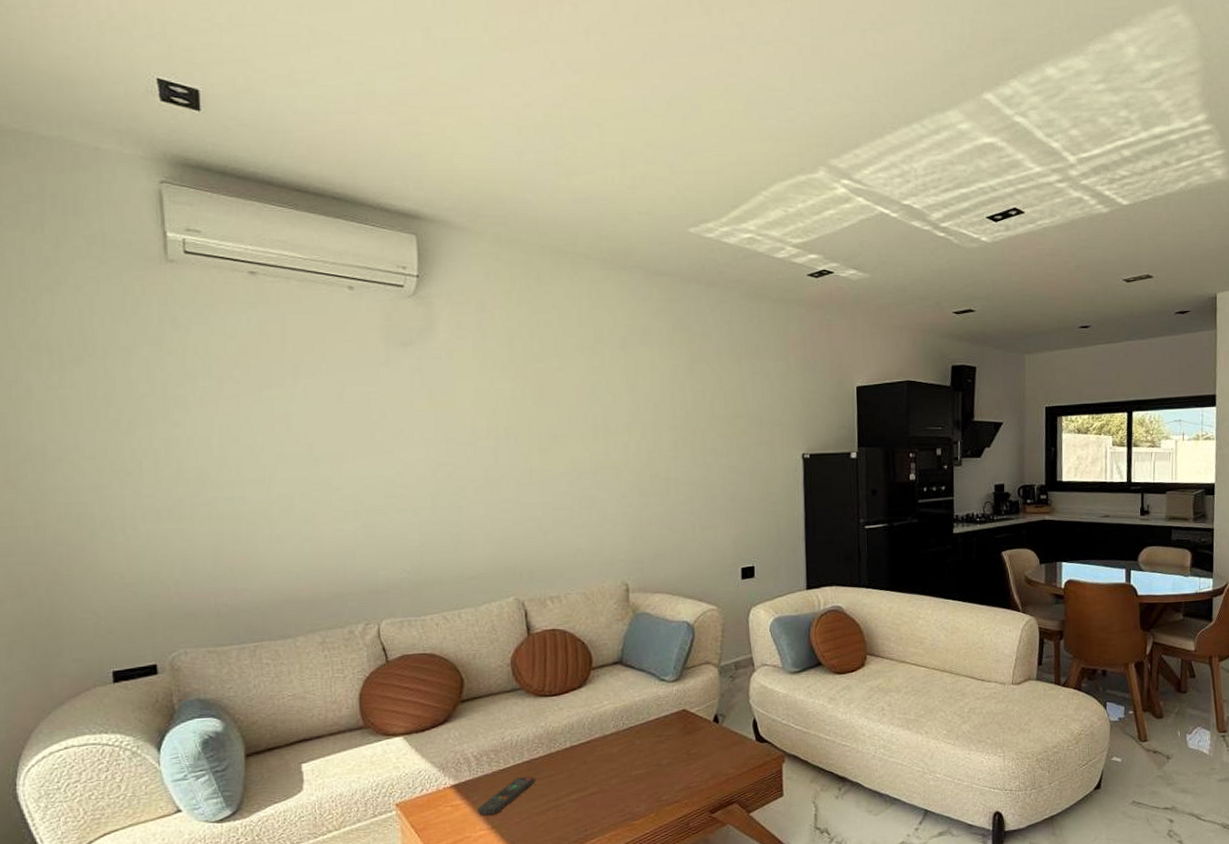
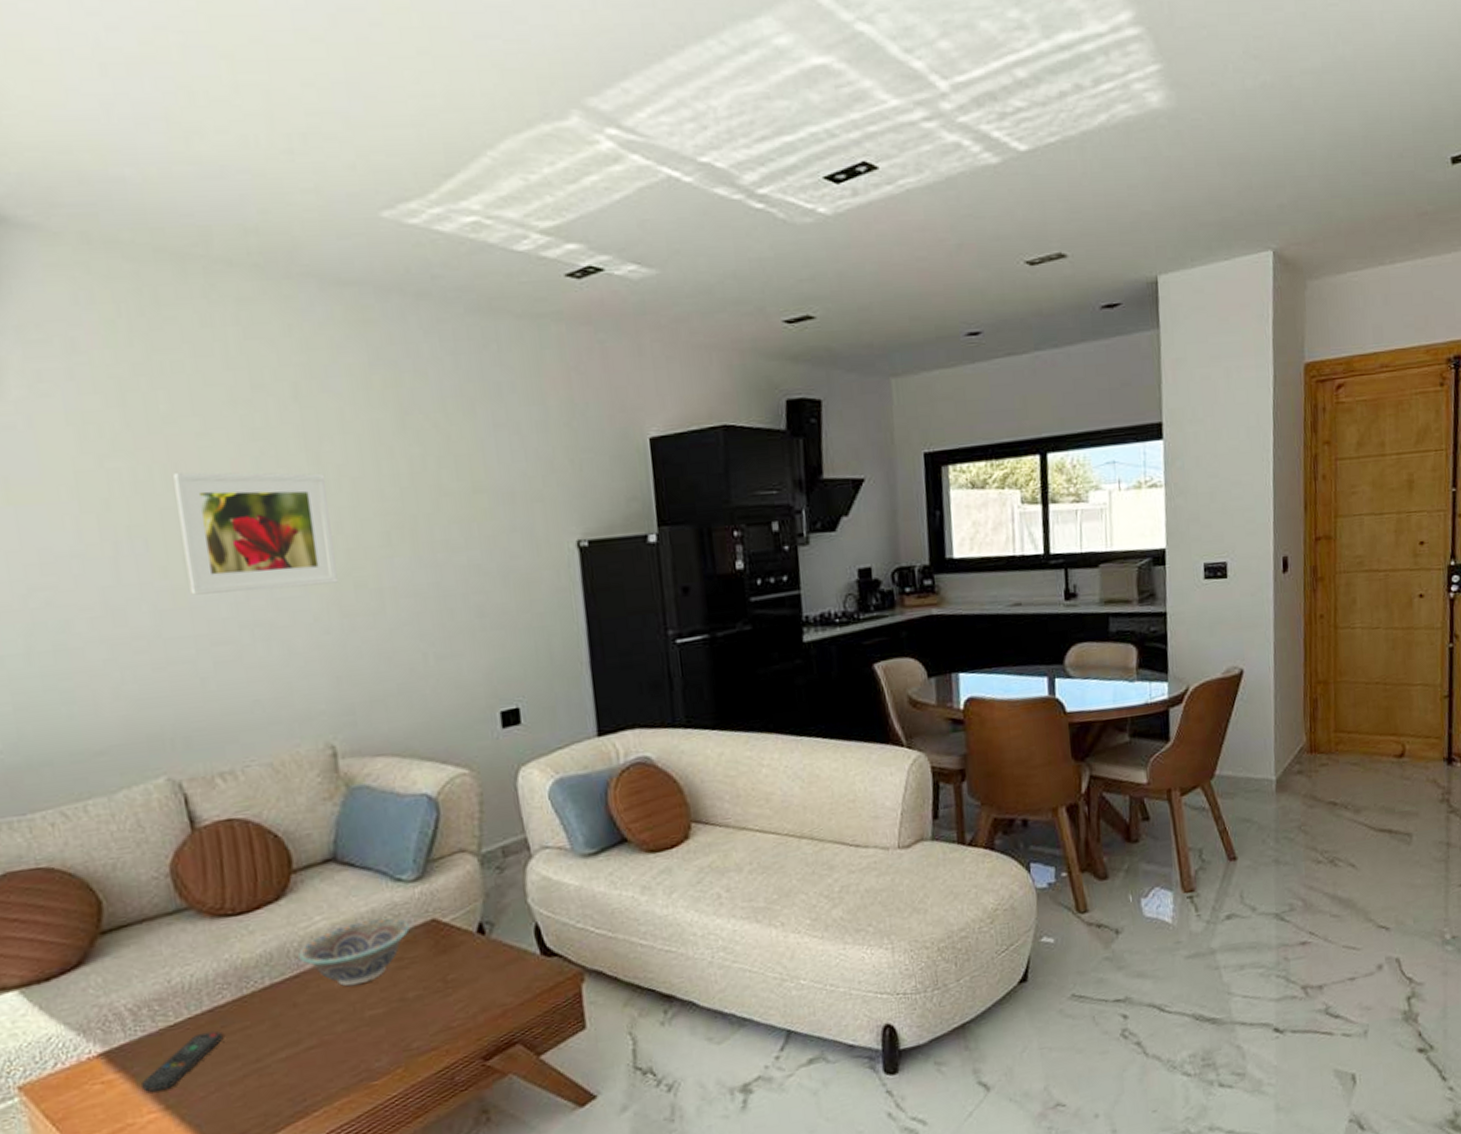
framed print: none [539,393,640,476] -> present [173,472,338,596]
decorative bowl: none [591,706,667,752] -> present [298,917,410,987]

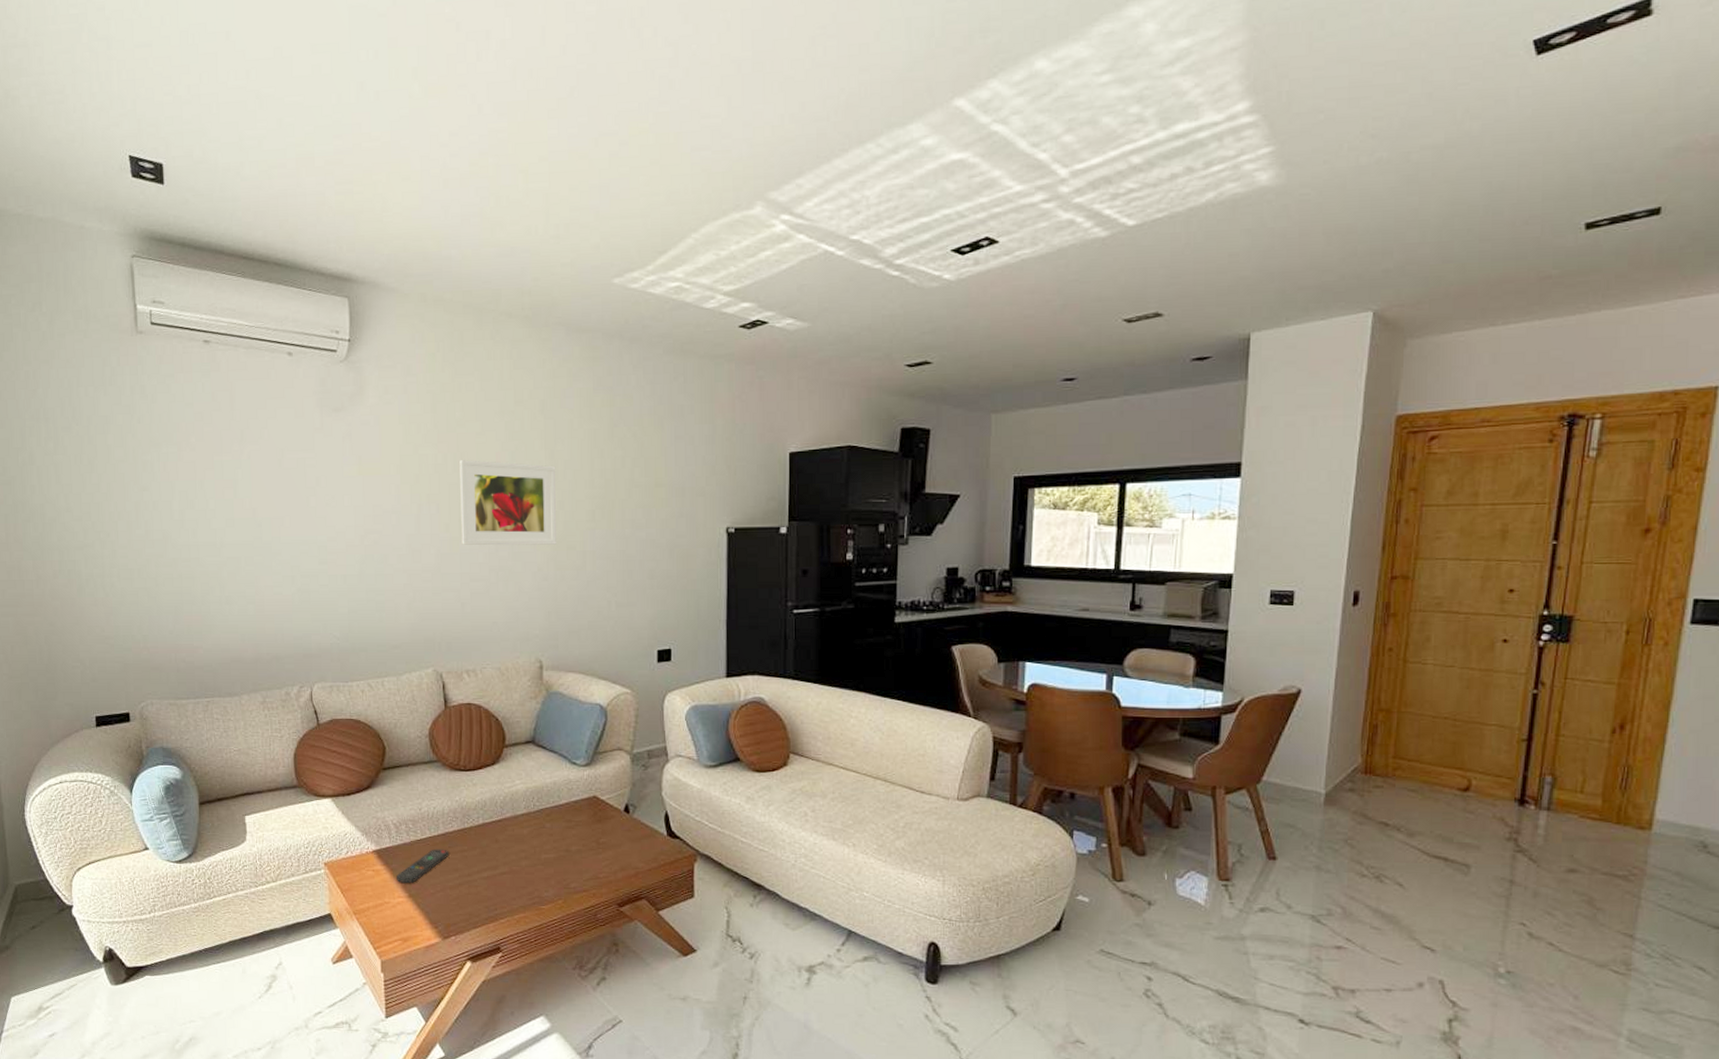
decorative bowl: present [298,917,410,987] -> none [503,789,578,835]

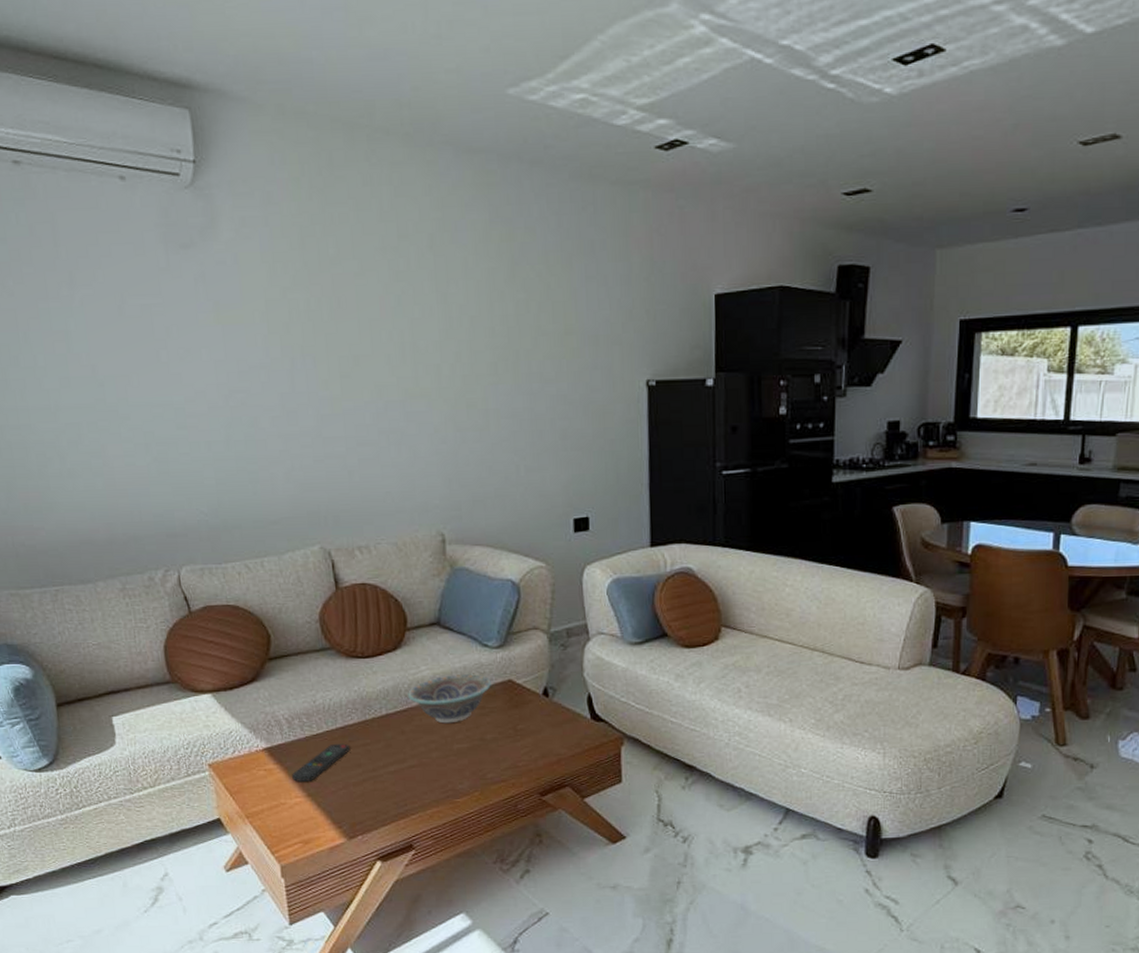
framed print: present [459,460,556,546] -> none [336,305,455,405]
decorative bowl: none [503,789,578,835] -> present [408,674,491,724]

